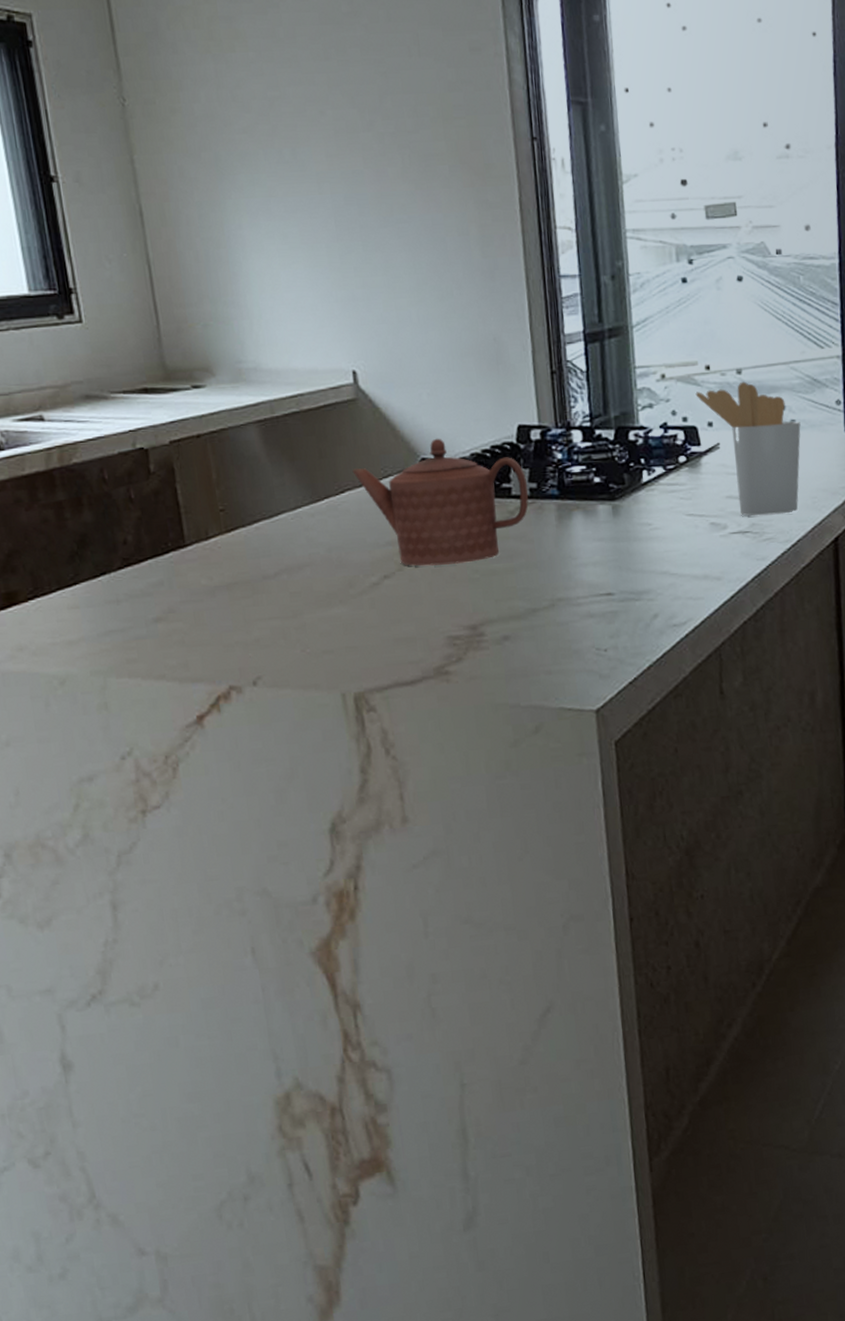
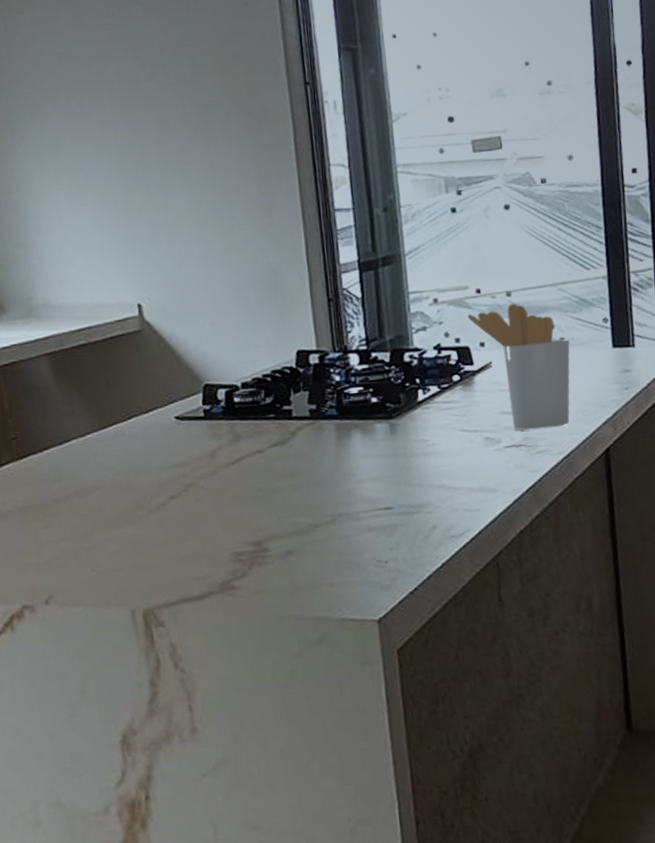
teapot: present [352,438,529,566] -> none [138,365,309,487]

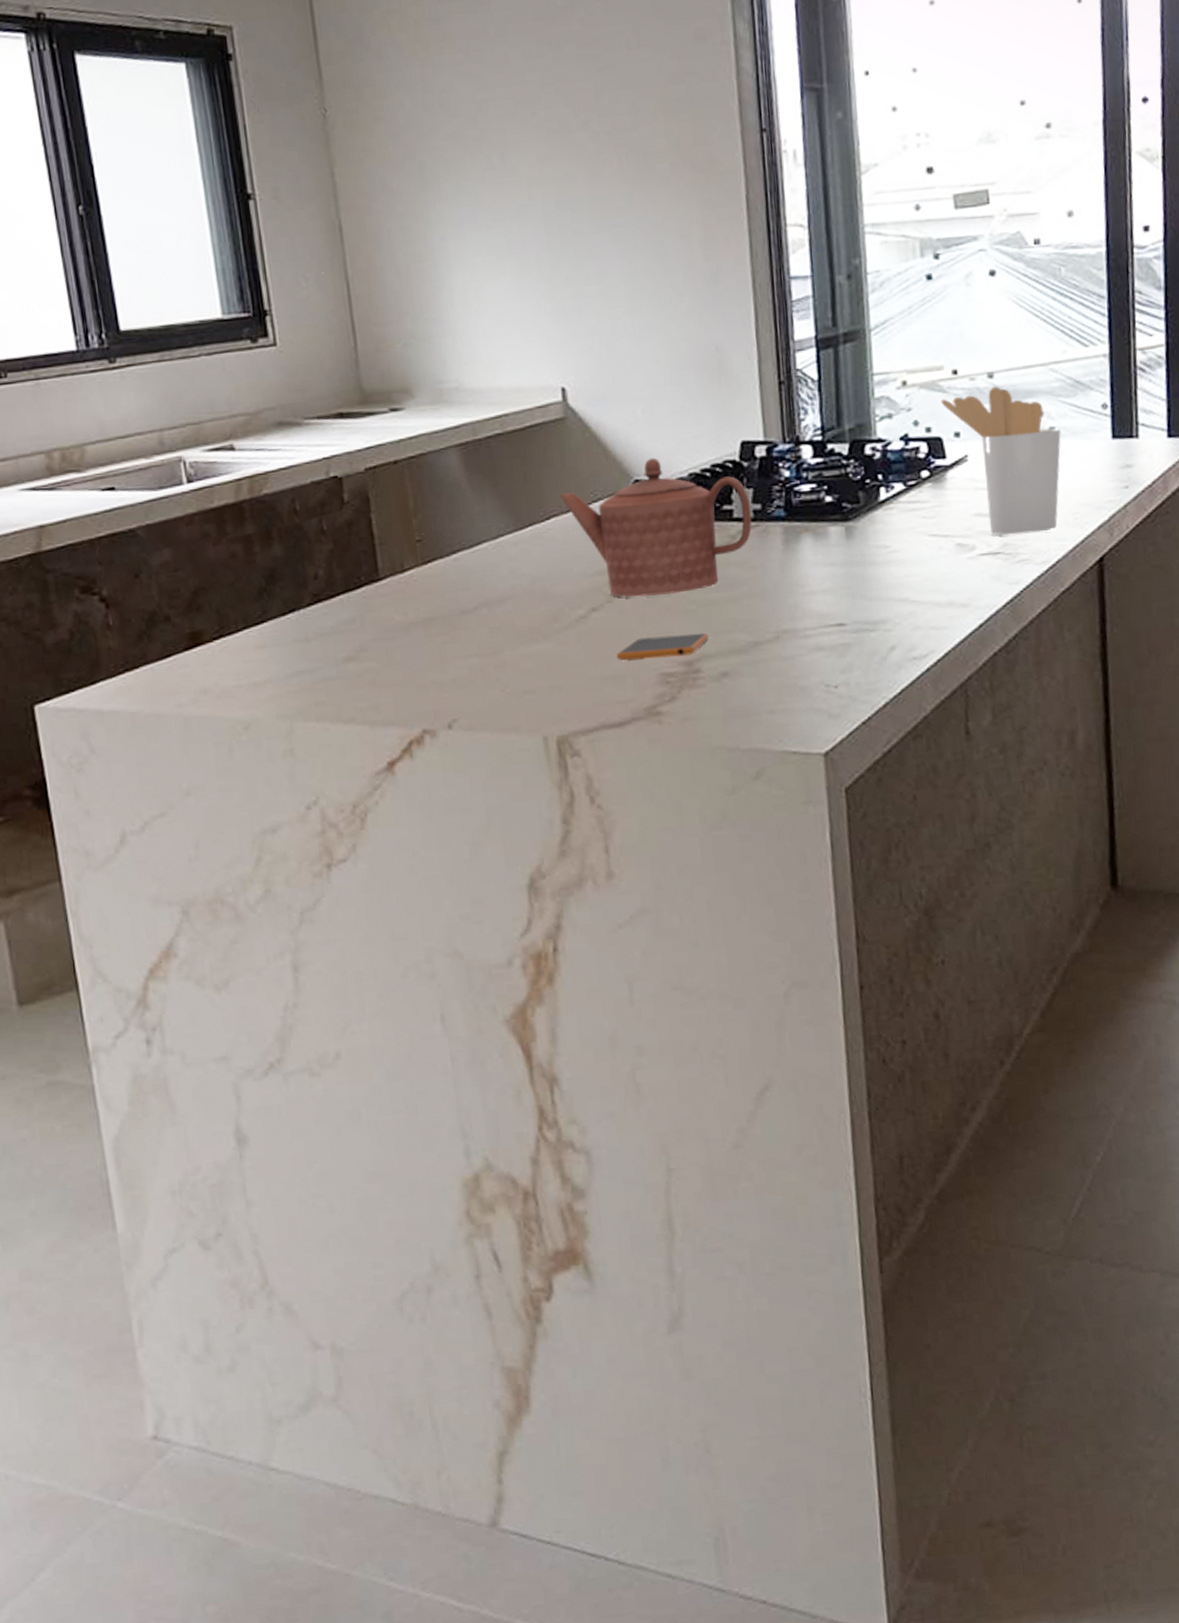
teapot: none [138,365,309,487] -> present [559,457,752,597]
smartphone: none [193,516,274,542] -> present [616,632,709,661]

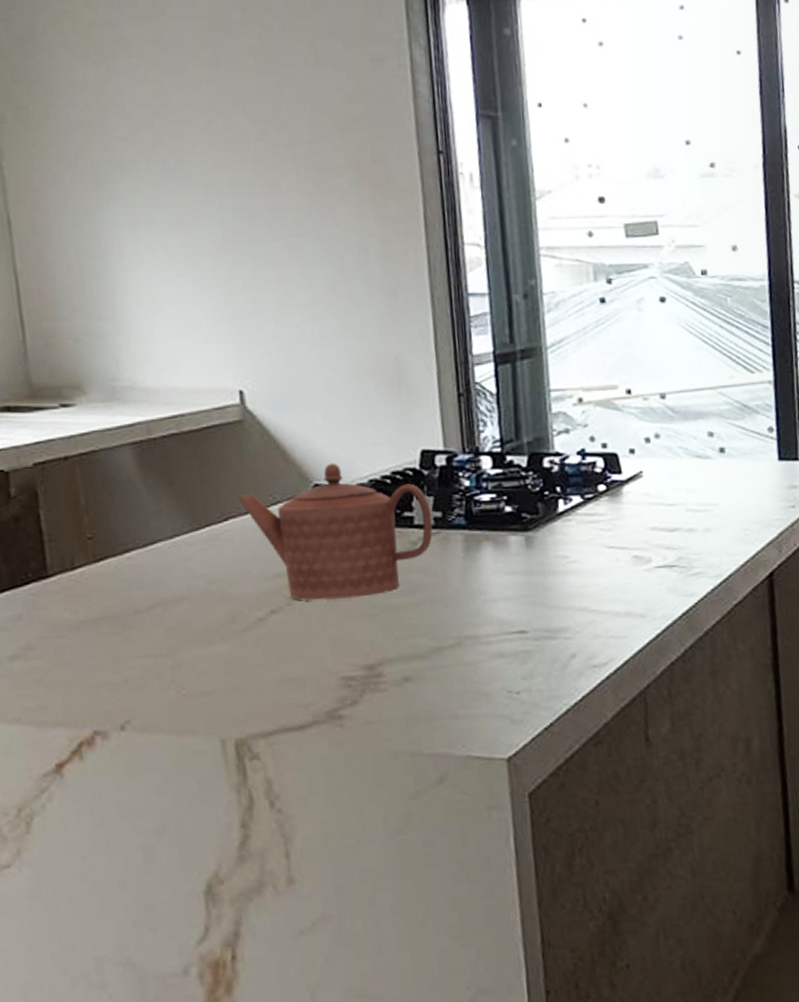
smartphone: present [616,632,709,661] -> none [296,637,390,664]
utensil holder: present [941,386,1061,536] -> none [616,406,731,549]

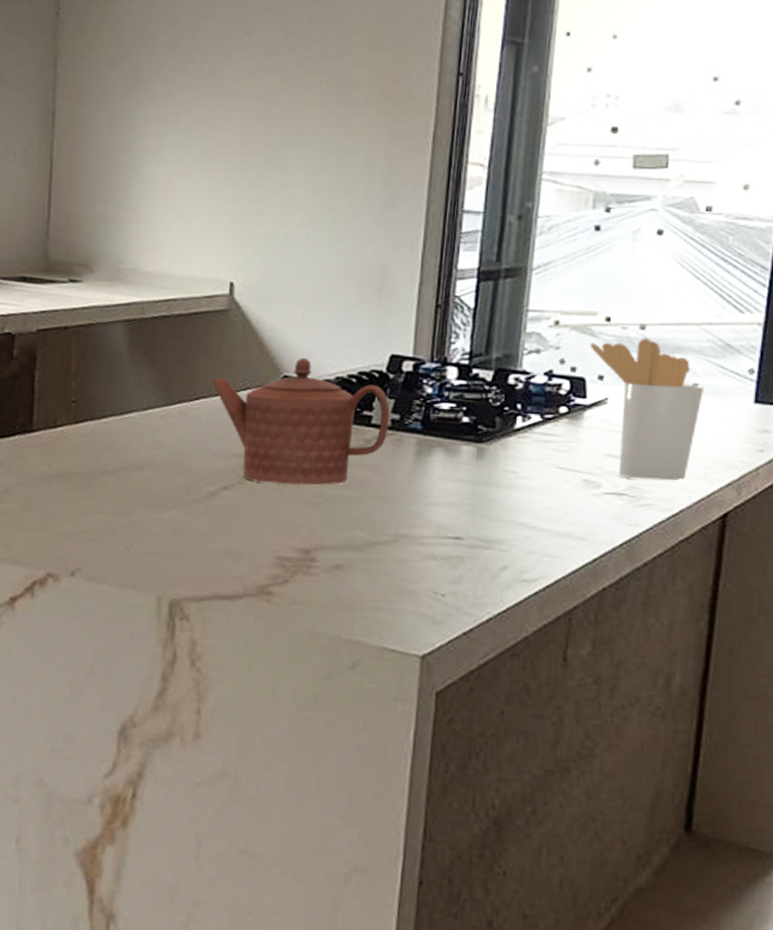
utensil holder: none [616,406,731,549] -> present [590,338,704,481]

